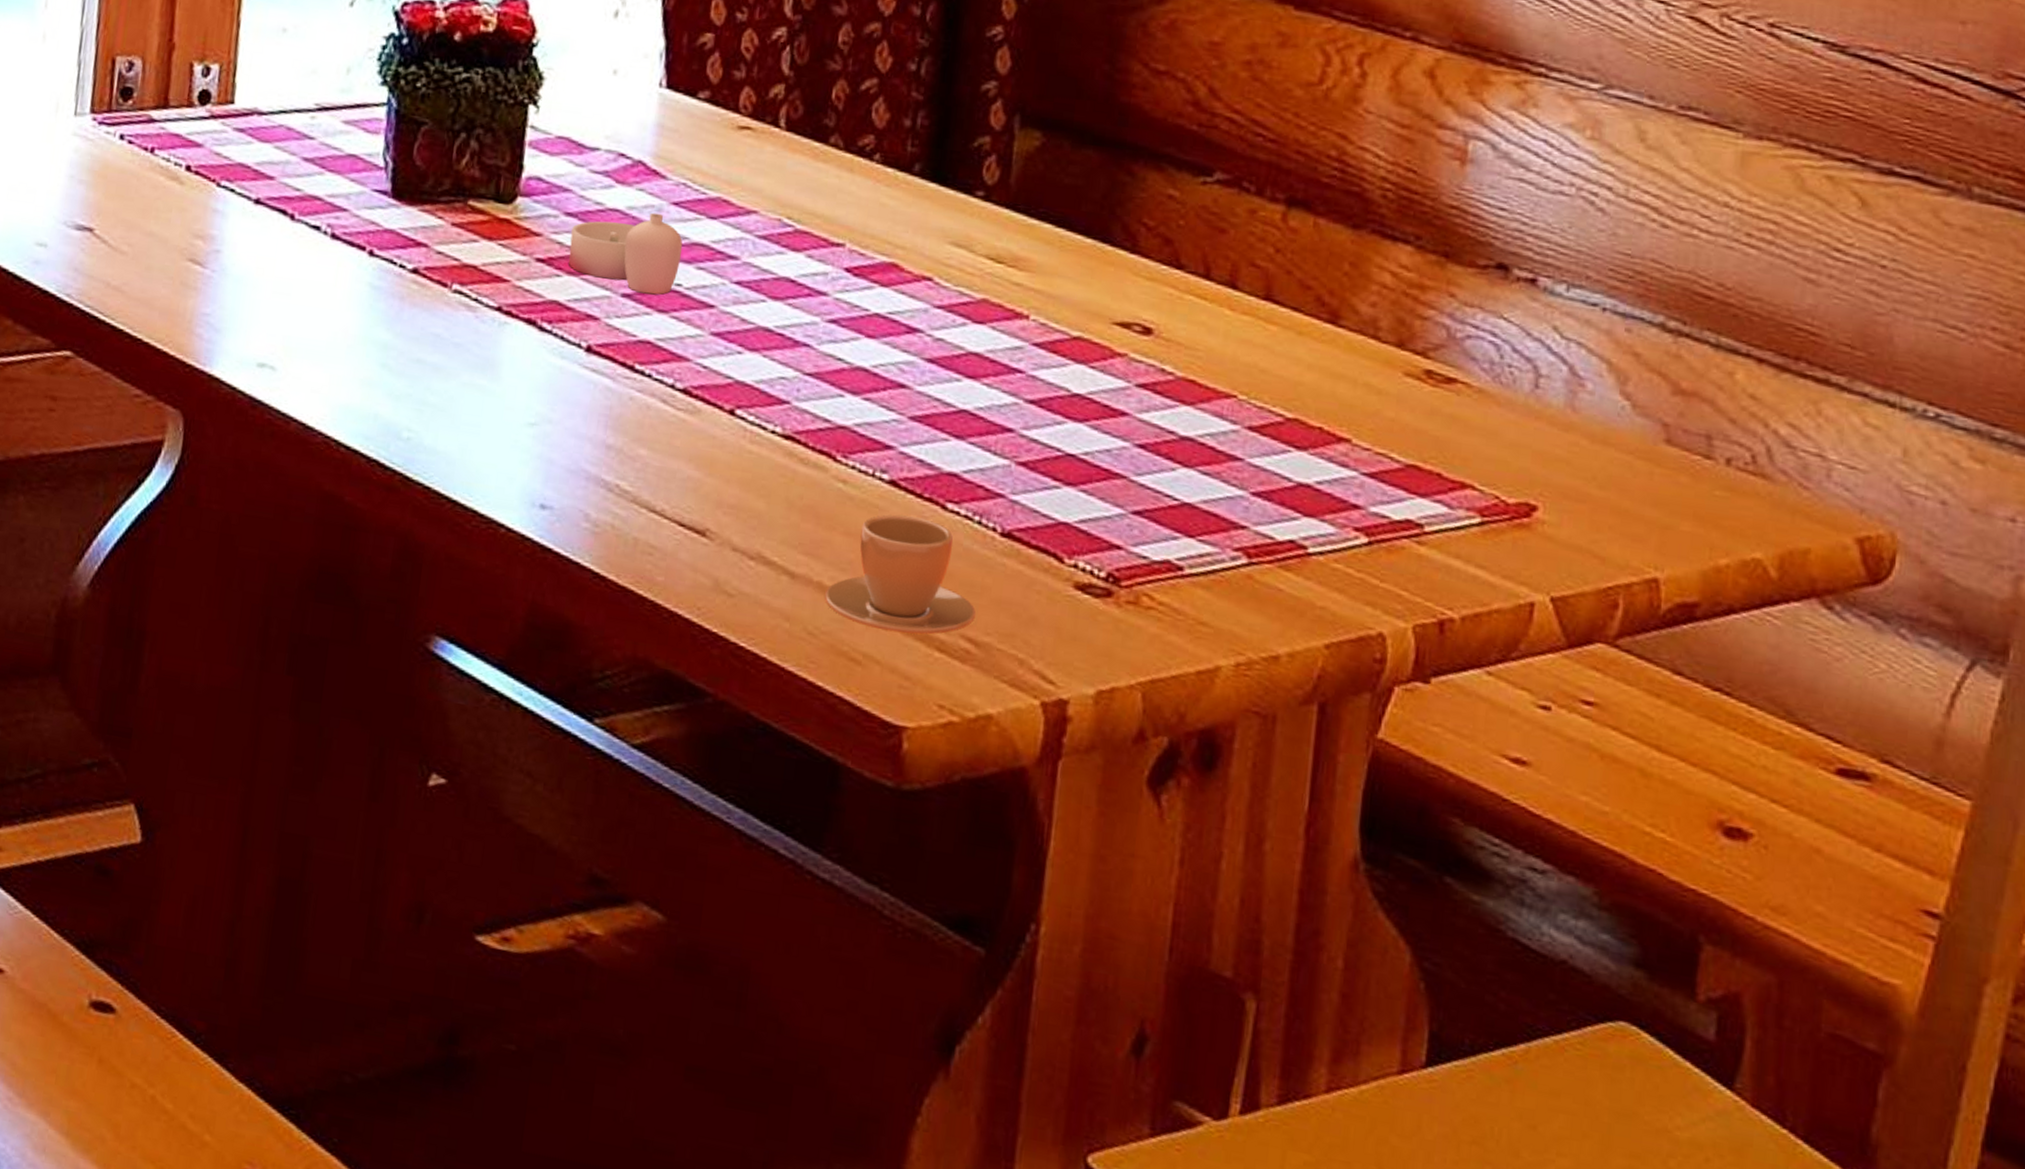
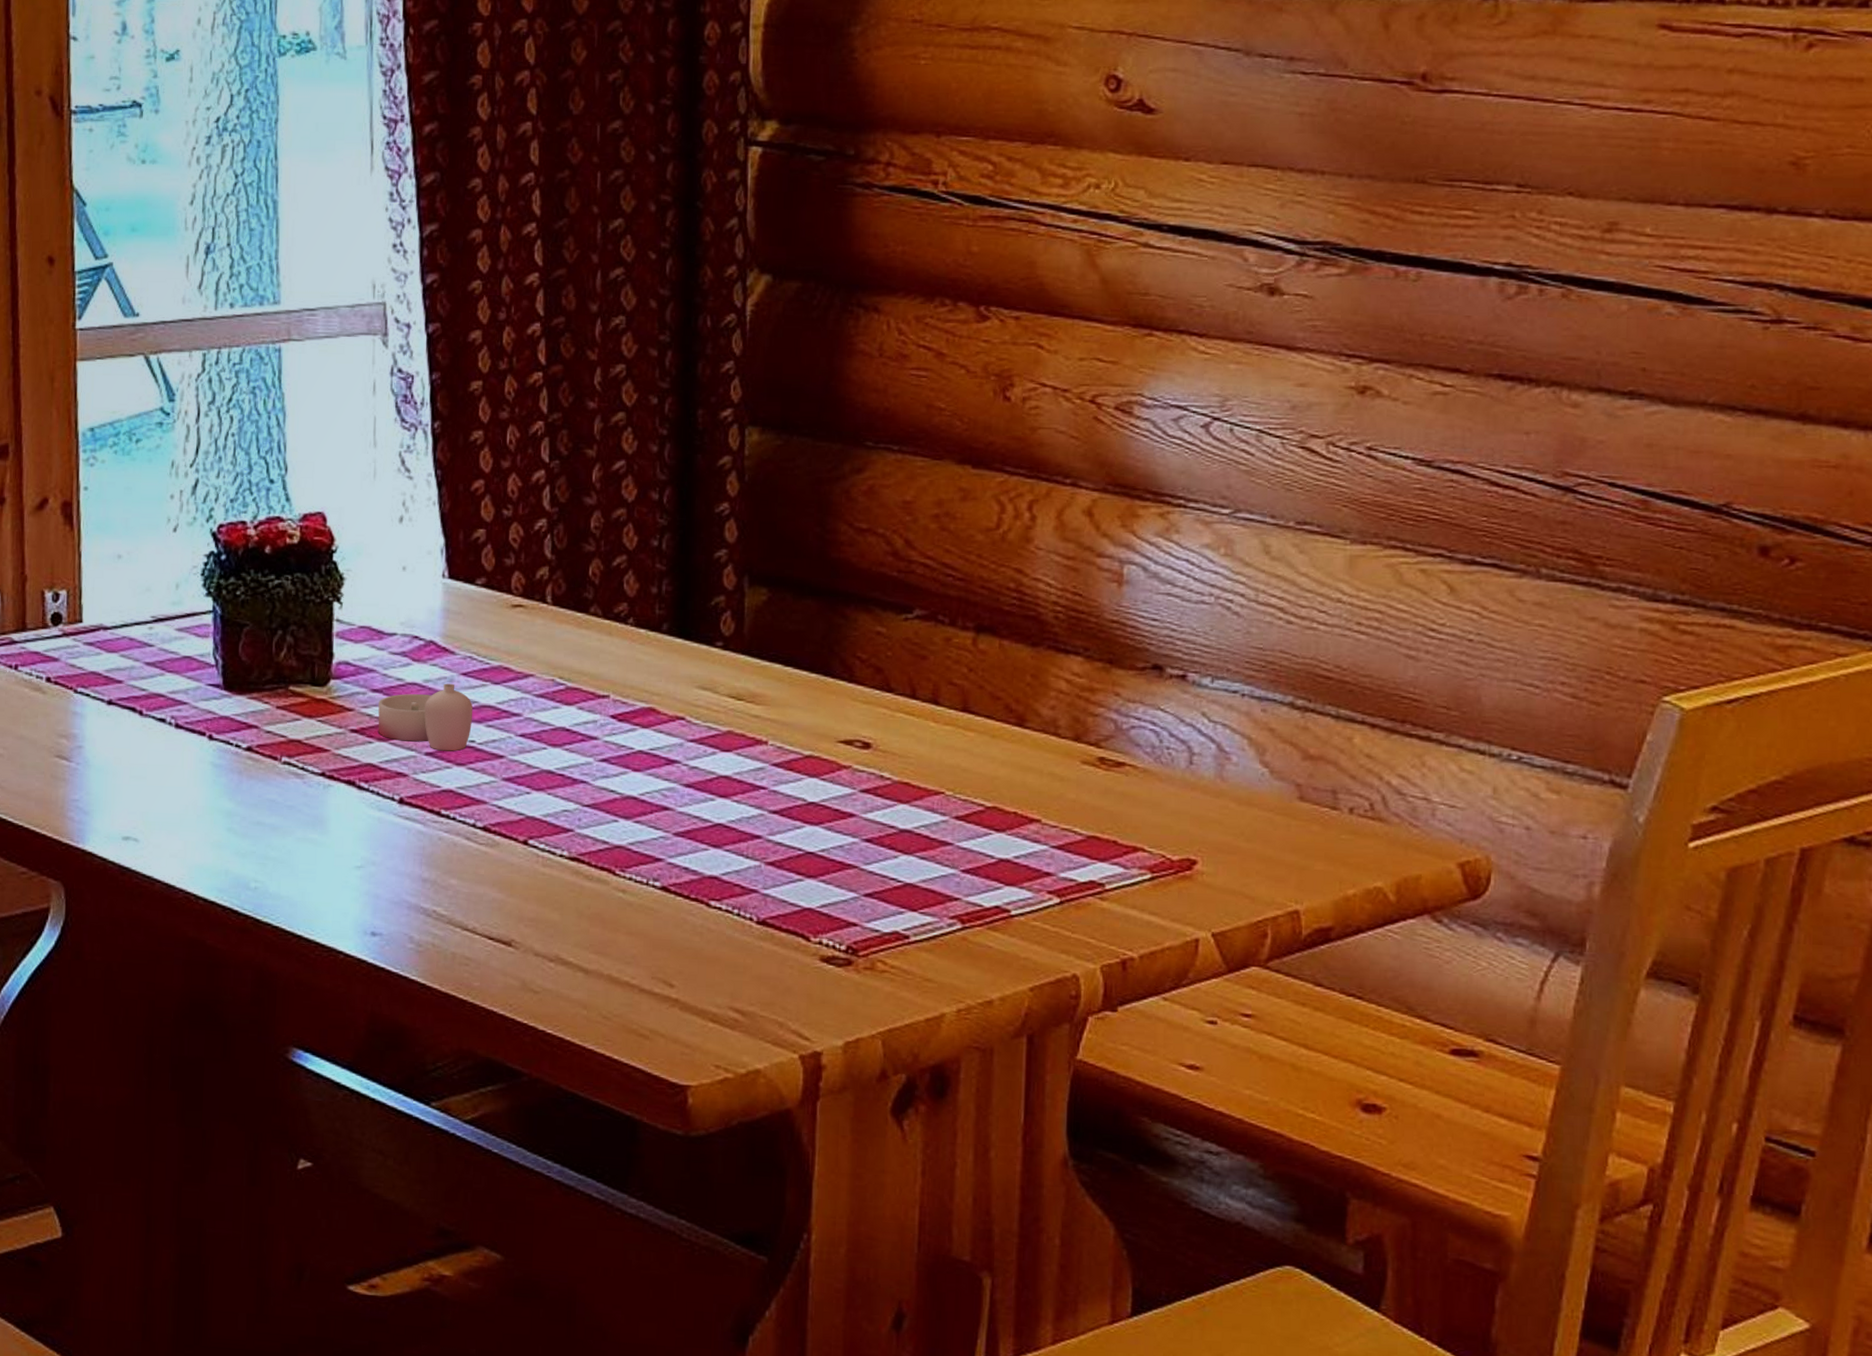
teacup: present [824,515,976,635] -> none [614,914,741,1011]

